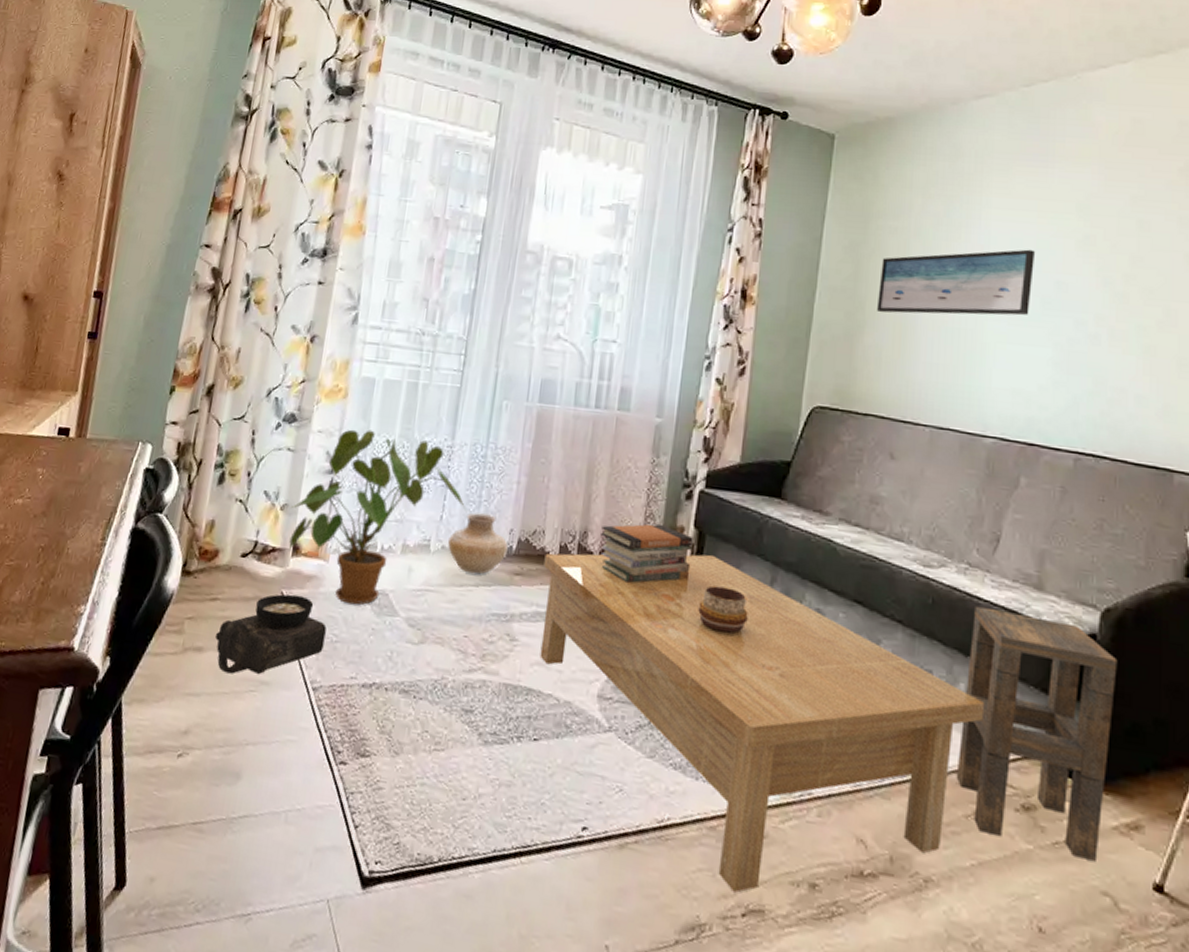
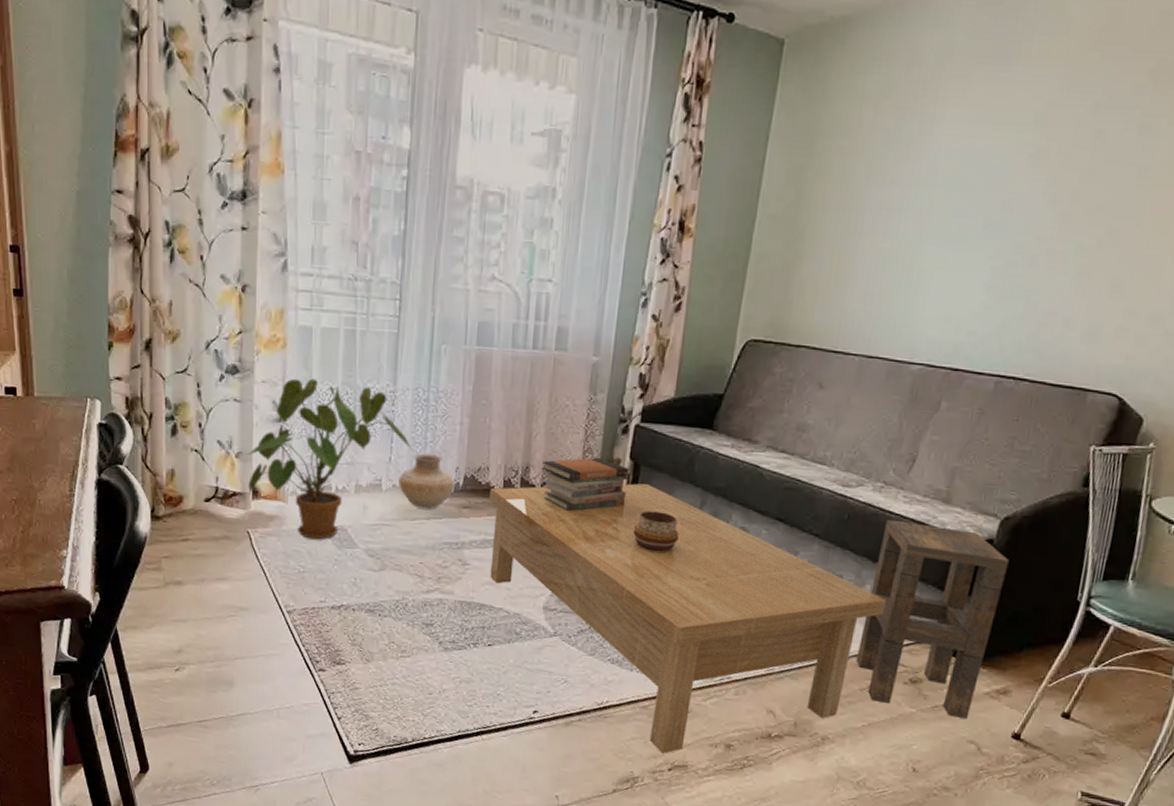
lantern: present [215,594,327,674] -> none [193,533,293,603]
wall art: present [877,249,1036,316] -> none [817,167,986,242]

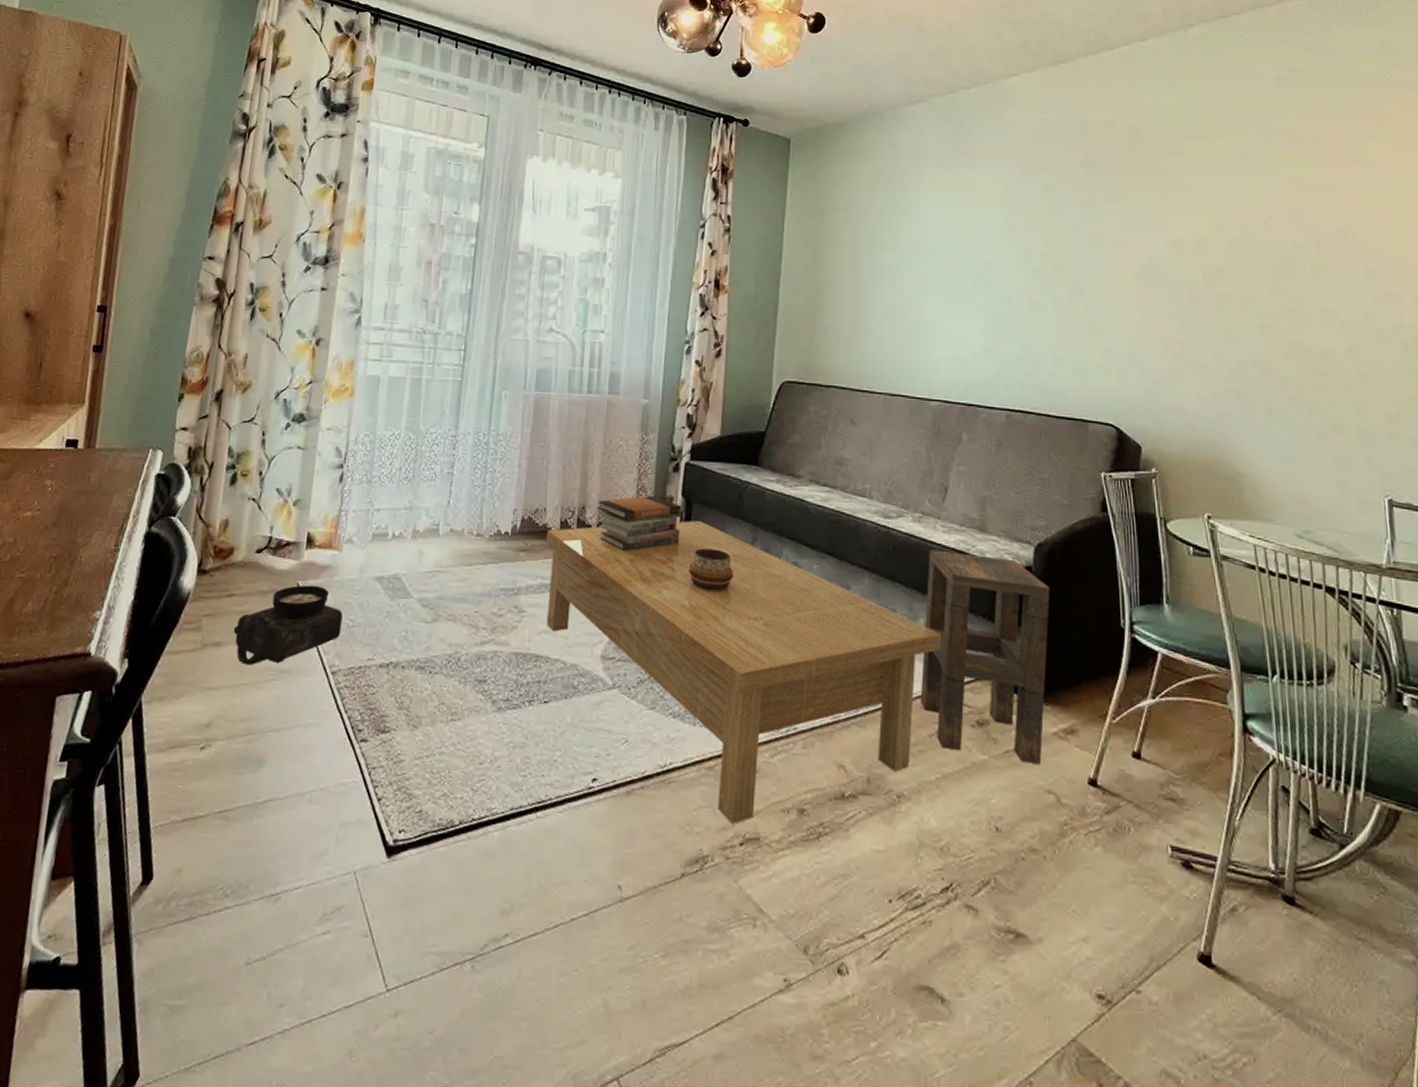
lantern: none [193,533,293,603] -> present [234,585,343,665]
house plant: present [246,378,412,540] -> none [302,425,471,590]
vase: present [398,453,455,509] -> none [456,496,513,553]

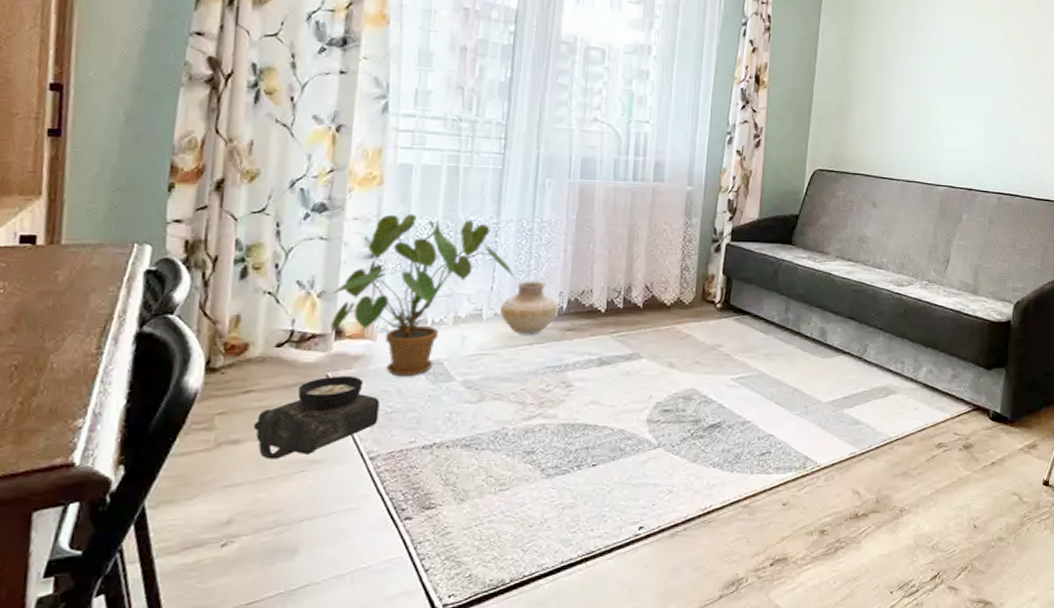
house plant: none [302,425,471,590] -> present [330,213,515,377]
vase: none [456,496,513,553] -> present [500,281,559,335]
coffee table: present [546,521,942,824] -> none [593,295,940,550]
book stack: present [598,495,683,551] -> none [643,274,723,325]
decorative bowl: present [689,548,734,590] -> none [728,319,769,355]
side table: present [920,549,1050,766] -> none [920,310,1024,475]

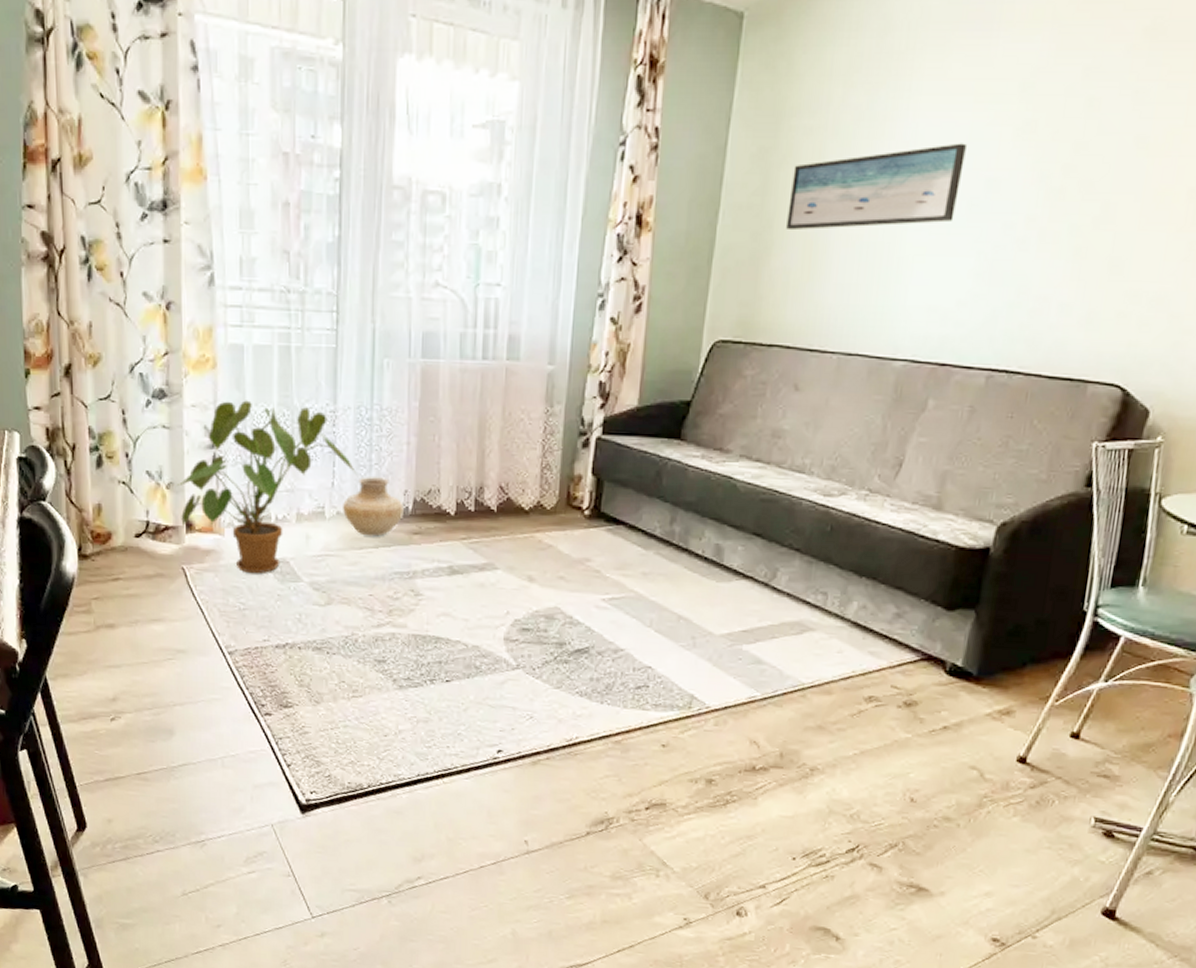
lantern: present [254,375,380,459] -> none [125,569,233,646]
wall art: none [862,42,974,93] -> present [786,143,968,231]

